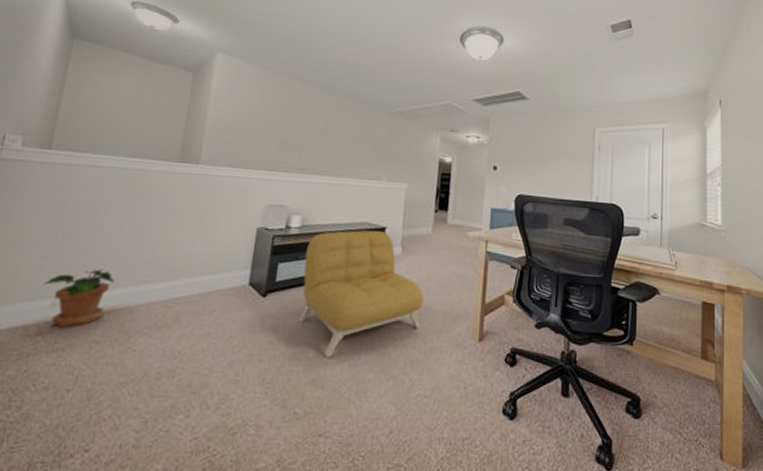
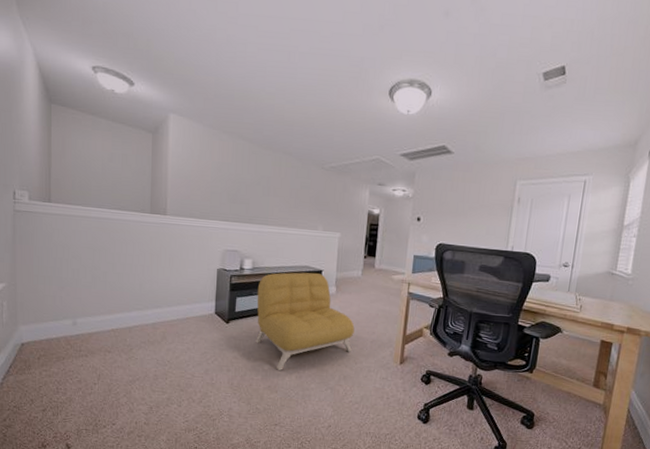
potted plant: present [44,269,115,328] -> none [65,298,115,341]

